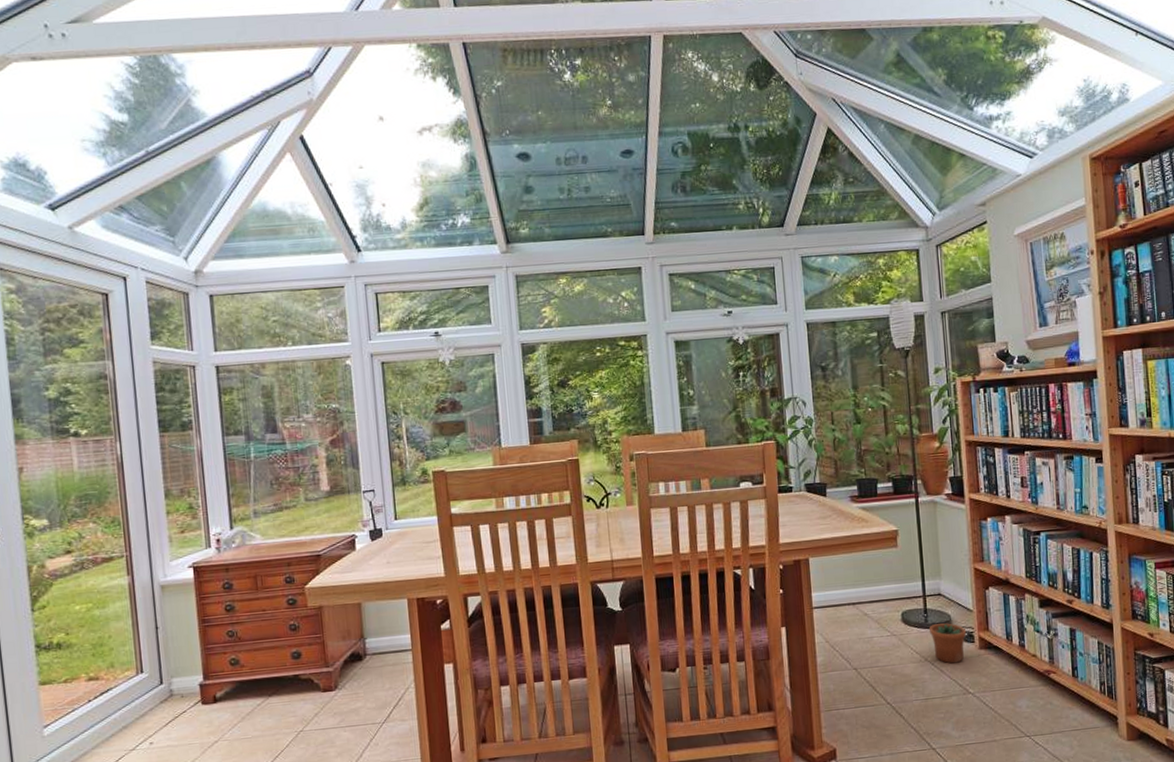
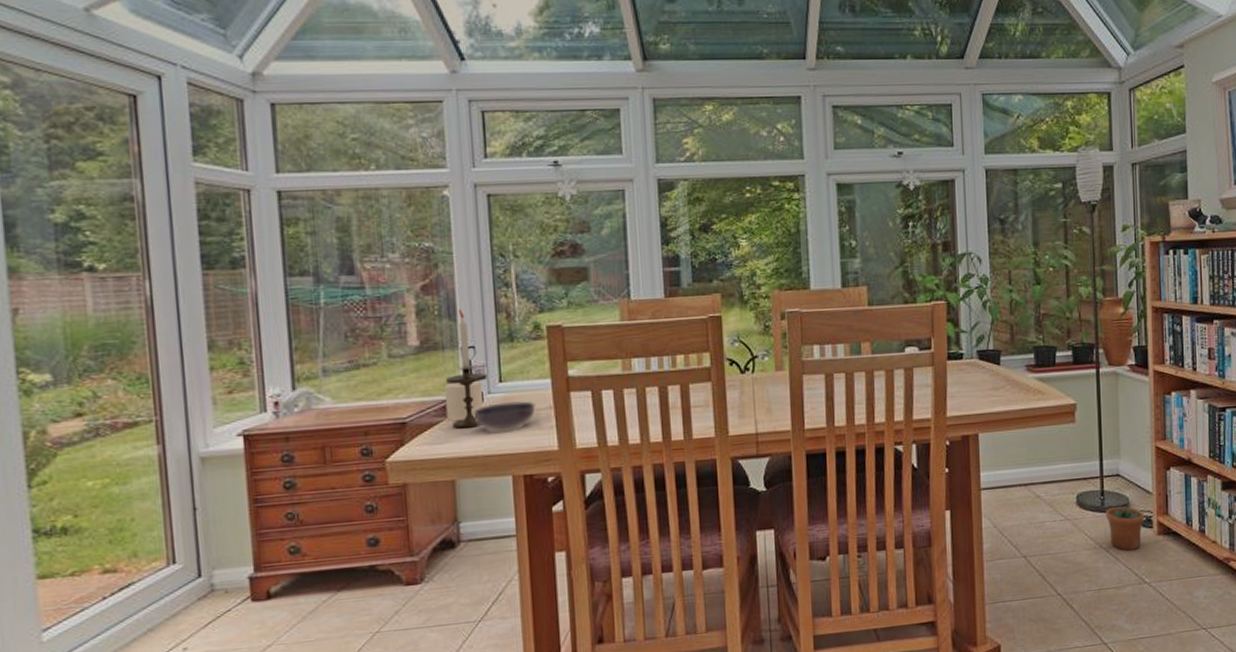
candle: none [350,519,383,554] -> present [444,381,484,422]
candlestick: none [352,458,385,560] -> present [446,308,487,429]
bowl: none [374,535,425,563] -> present [473,400,536,433]

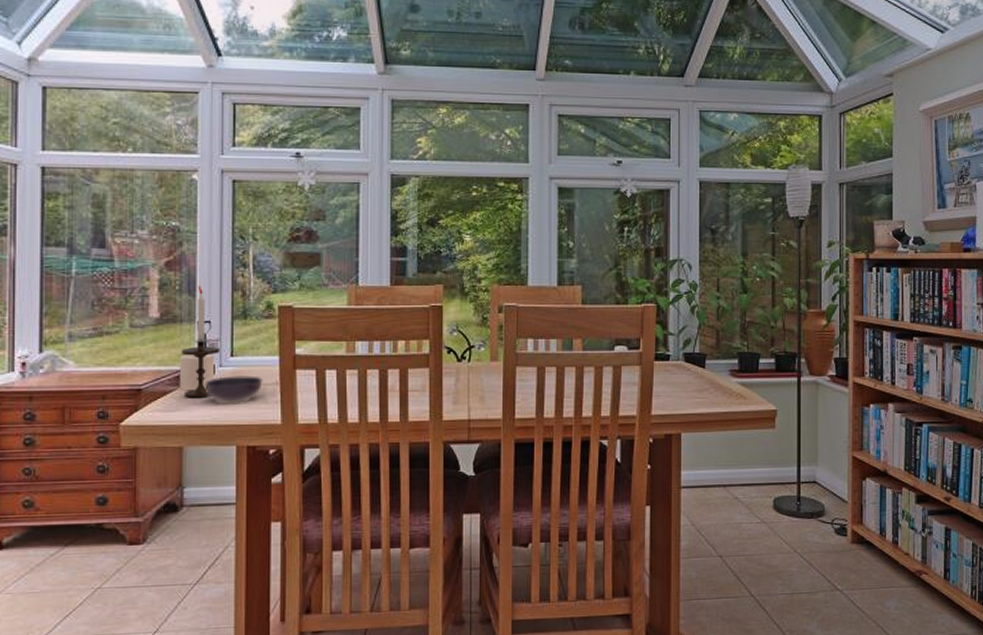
planter: present [1105,506,1145,551] -> none [800,513,840,557]

